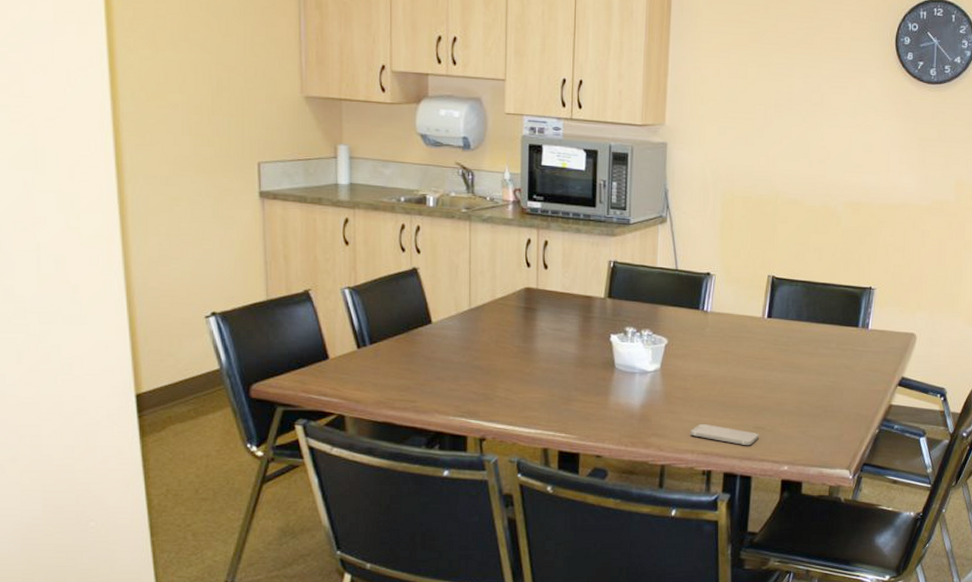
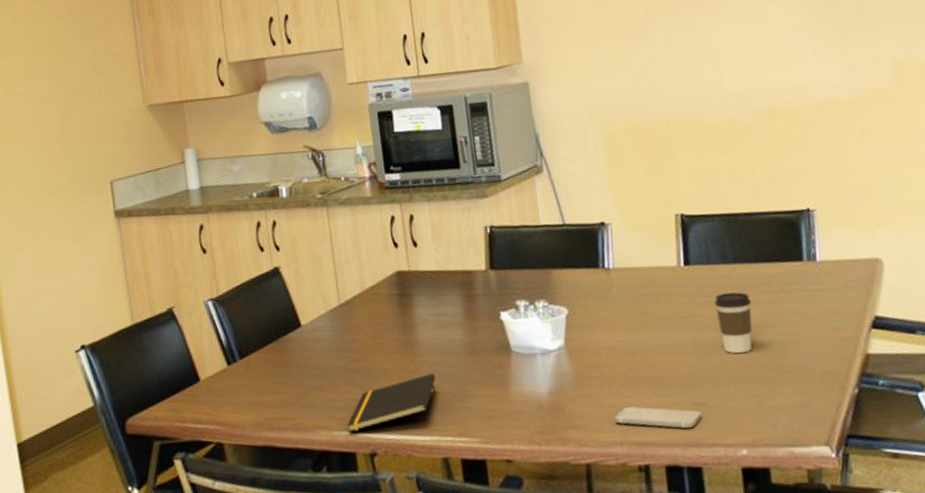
notepad: none [463,378,547,419] -> present [347,373,437,433]
coffee cup: none [785,344,814,393] -> present [714,292,752,354]

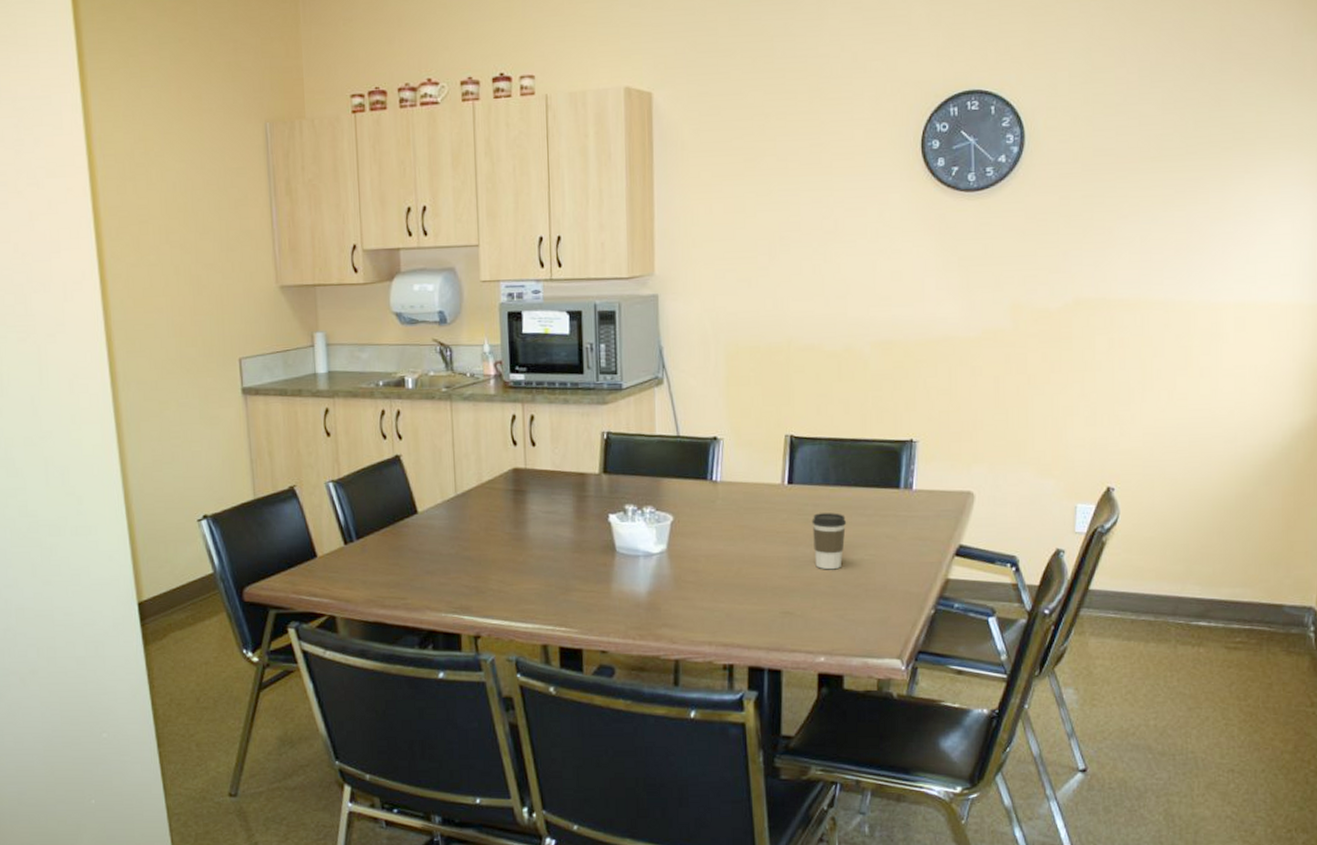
notepad: present [347,373,437,433] -> none [455,566,543,615]
smartphone: present [614,406,702,429] -> none [705,610,787,635]

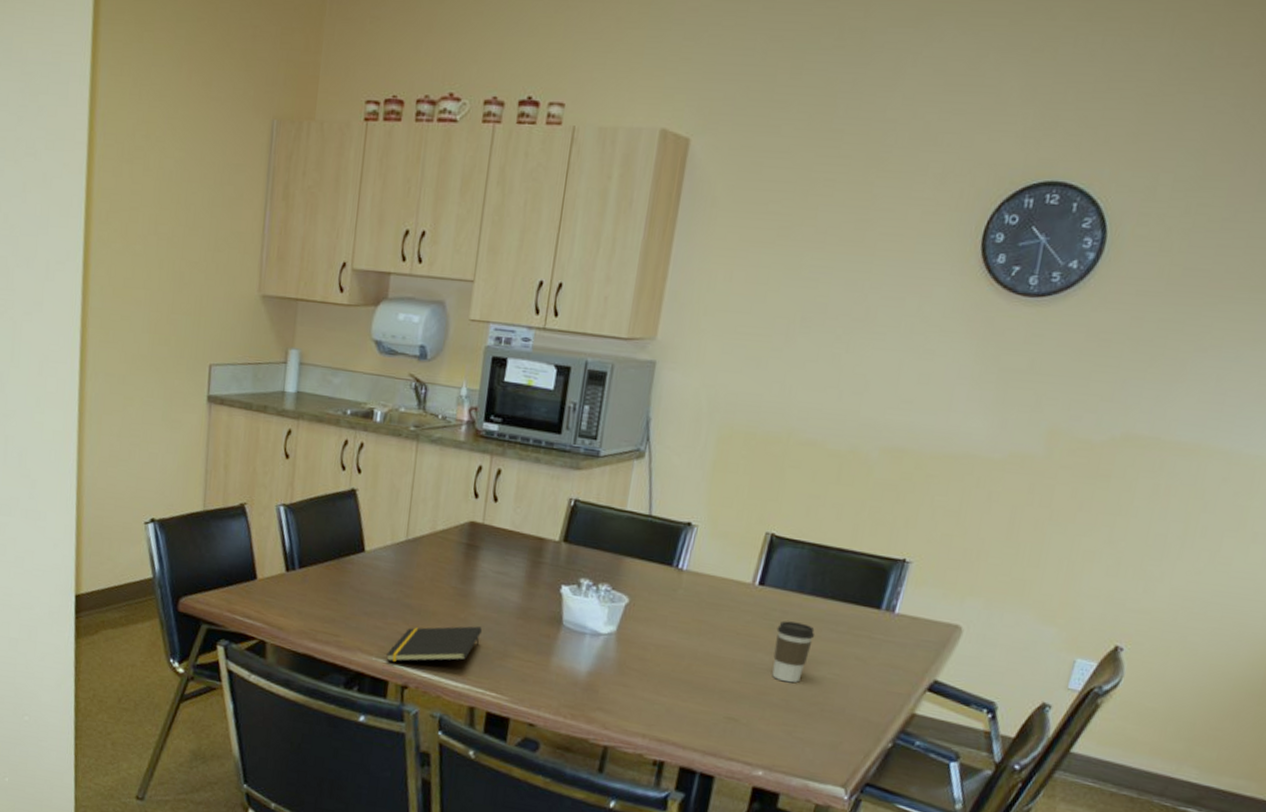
notepad: none [455,566,543,615] -> present [386,626,483,662]

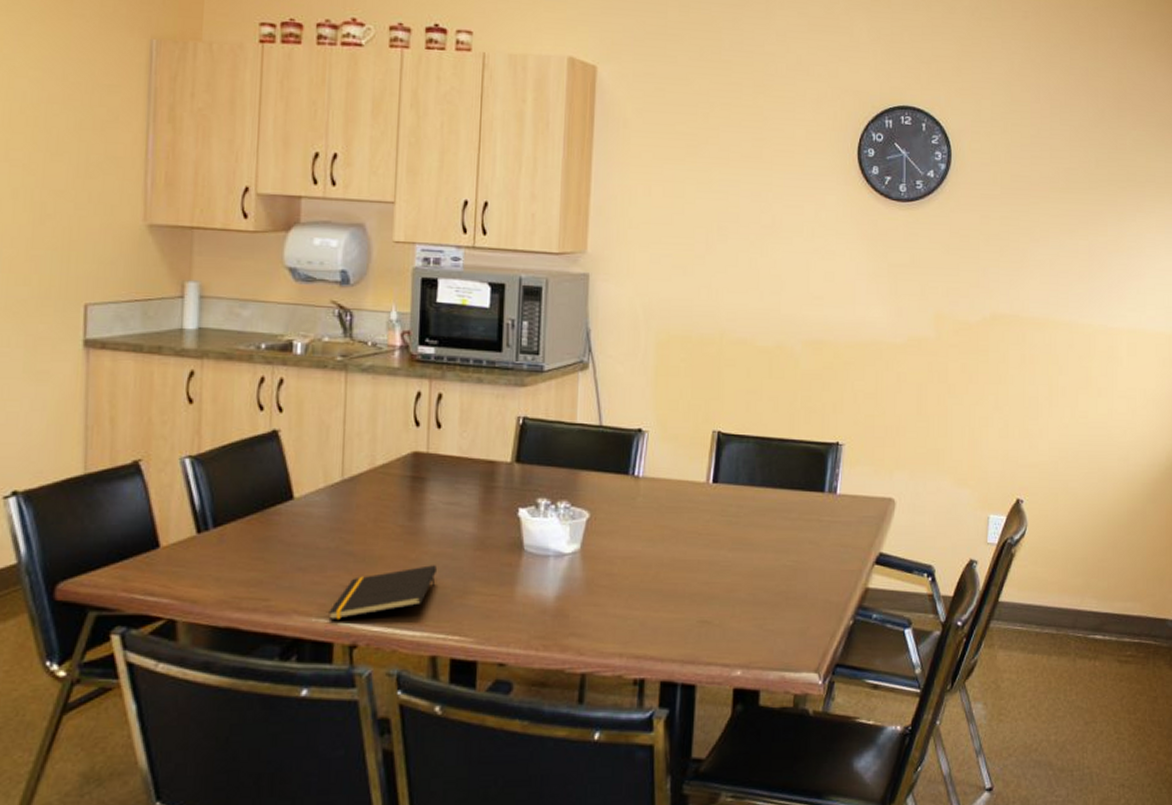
coffee cup: present [772,620,815,683] -> none [735,515,771,576]

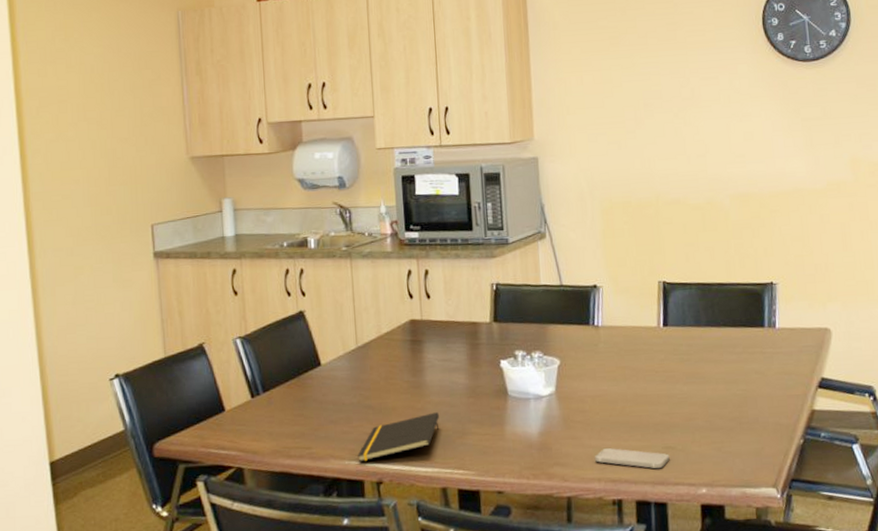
smartphone: none [617,618,704,646] -> present [594,447,670,469]

